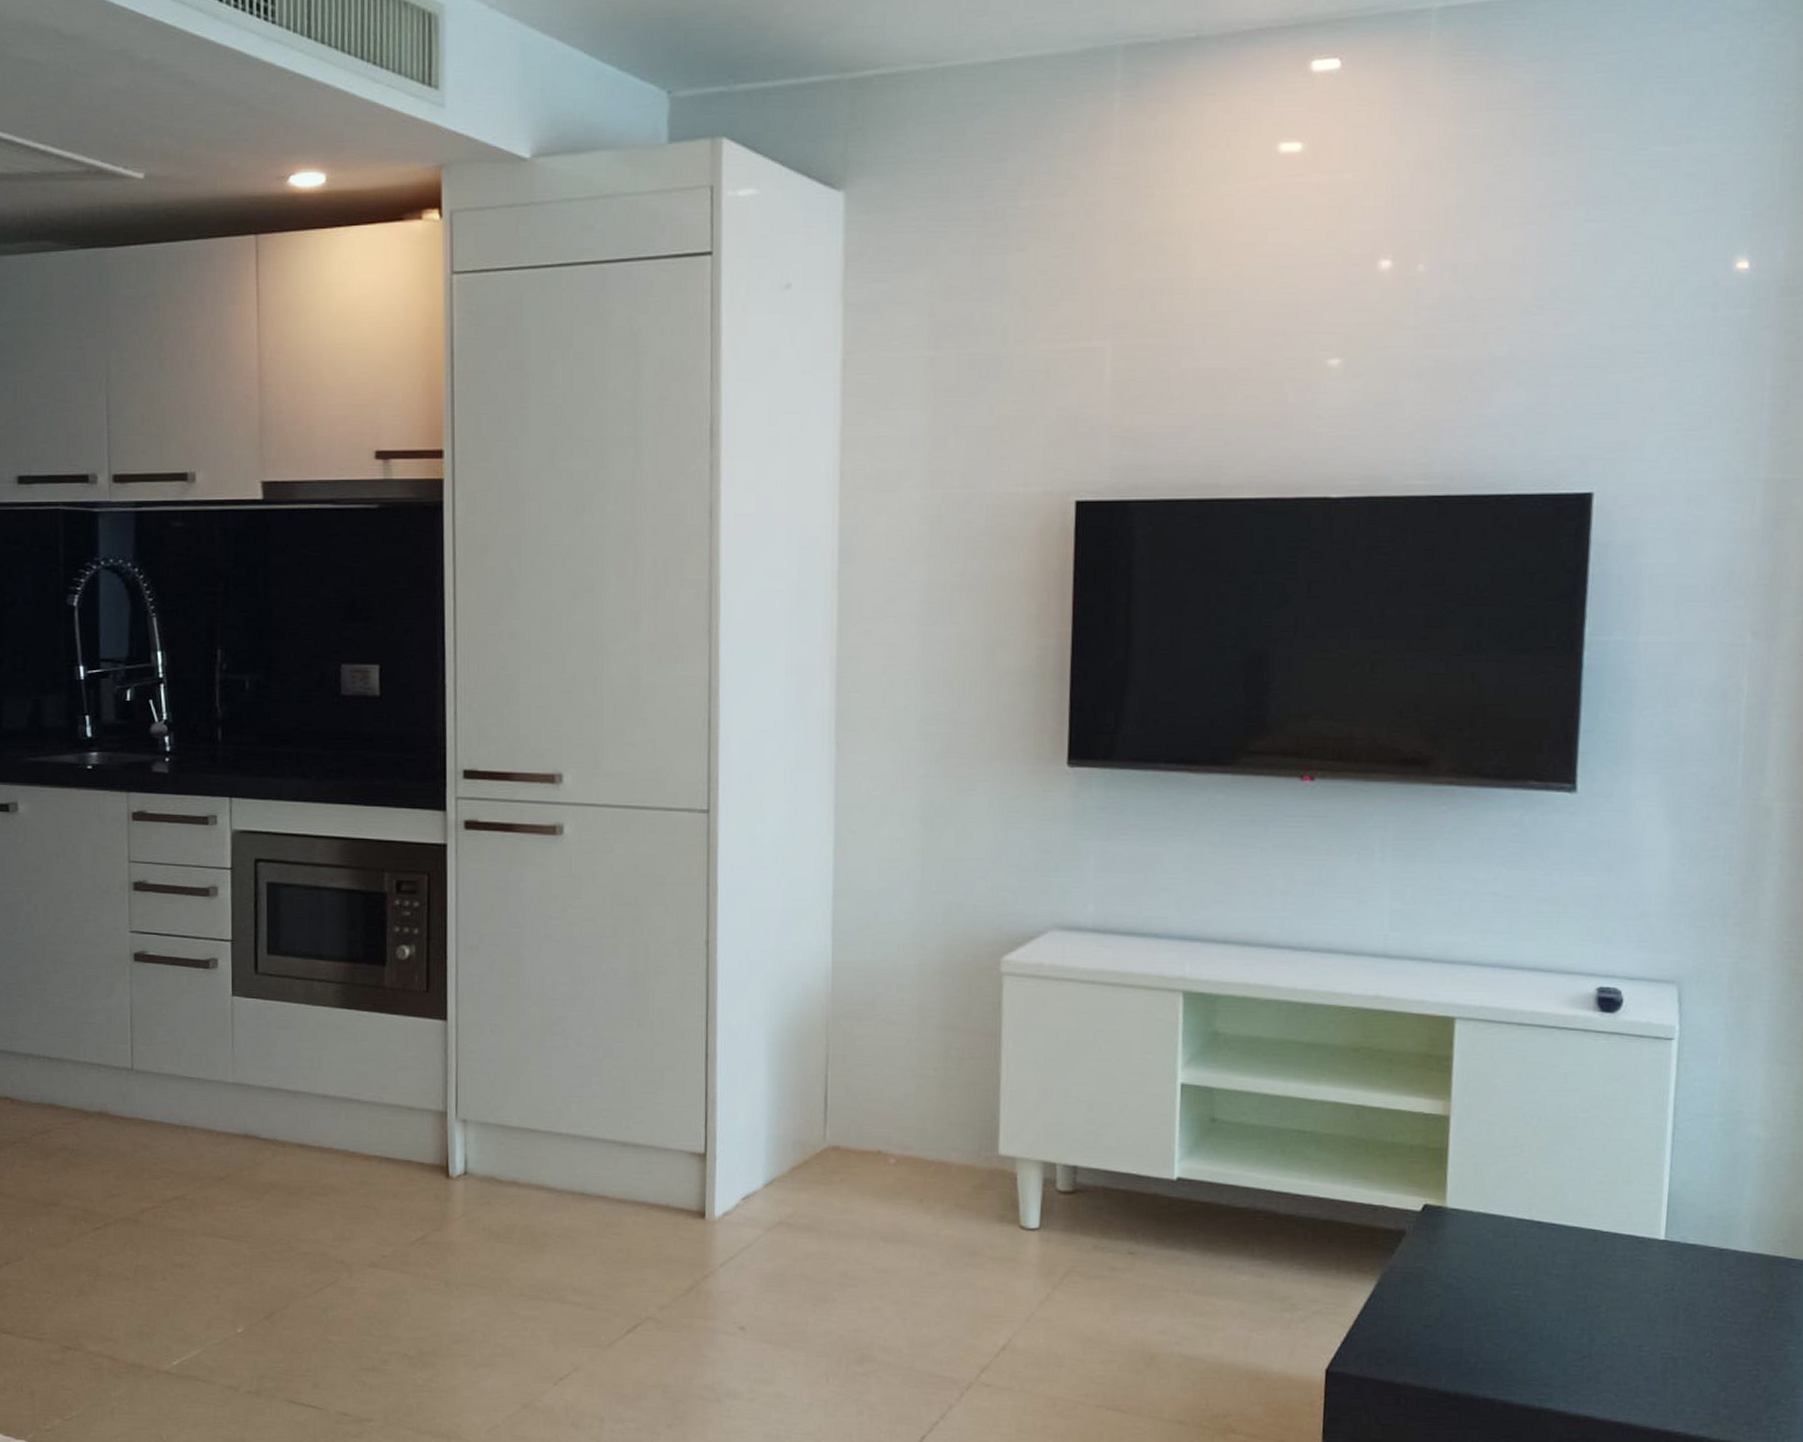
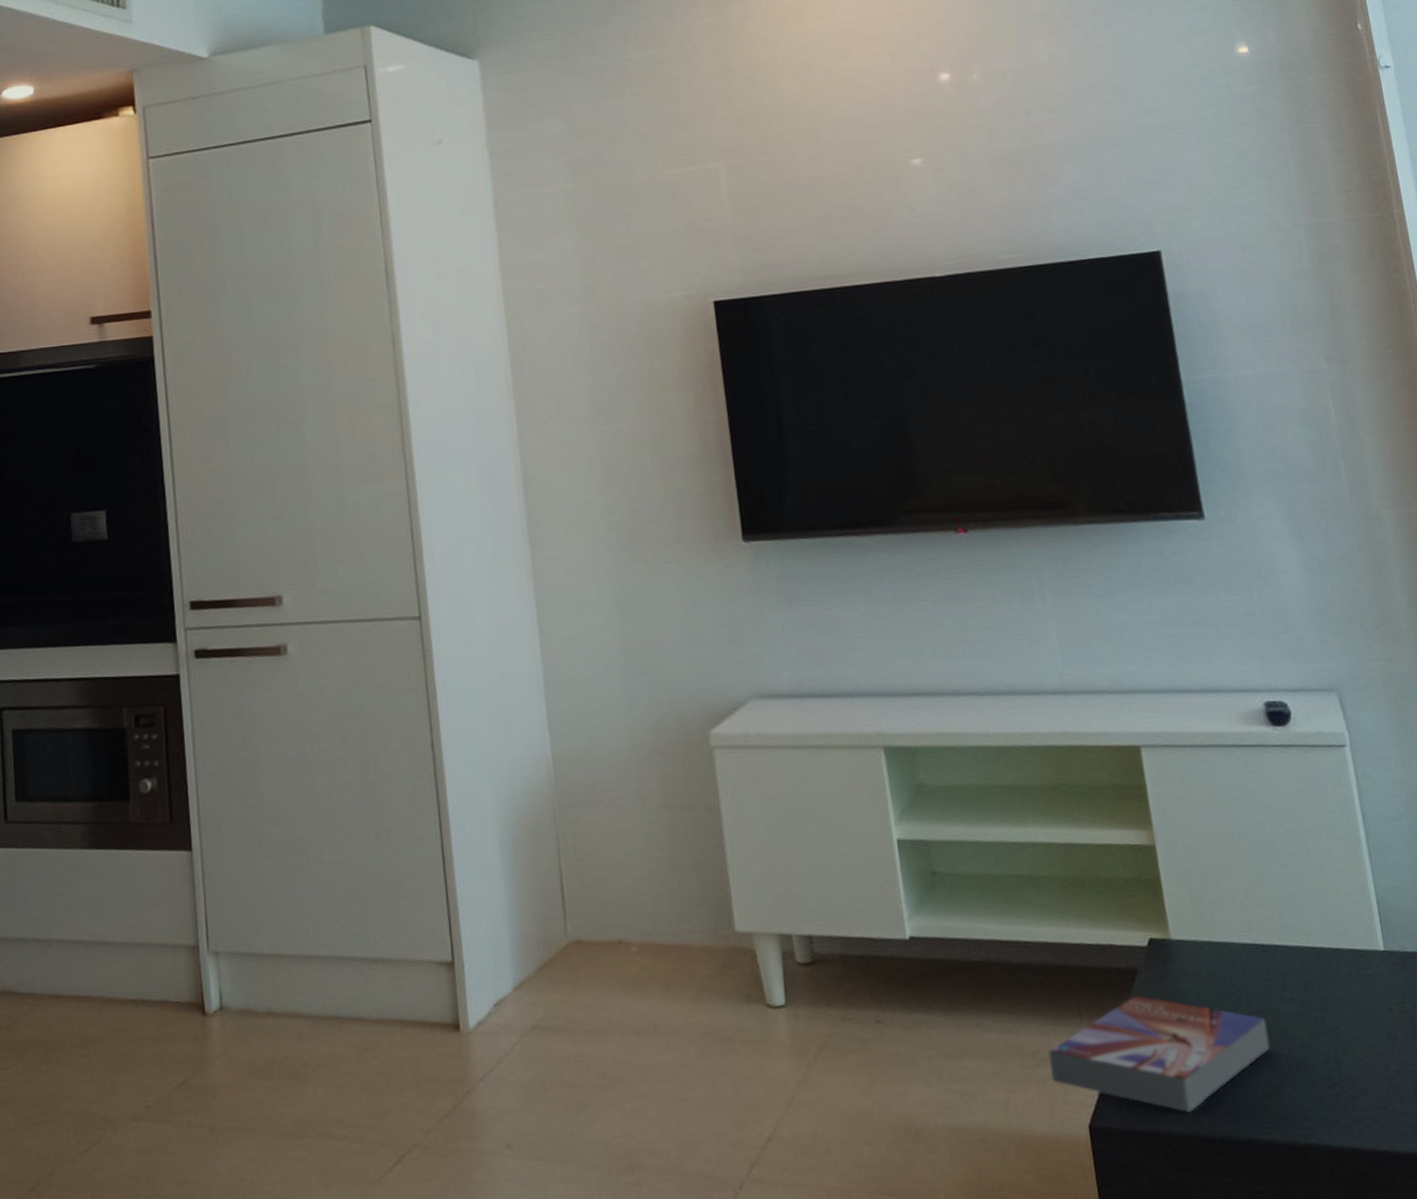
textbook: none [1296,1255,1527,1368] -> present [1048,994,1270,1112]

